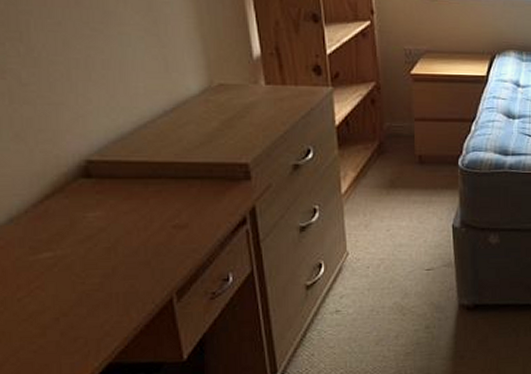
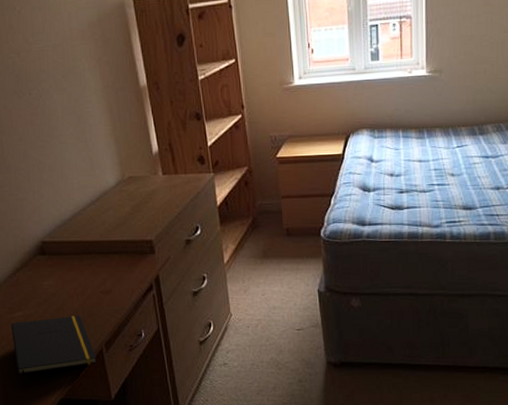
notepad: none [33,256,164,354] -> present [11,315,97,389]

